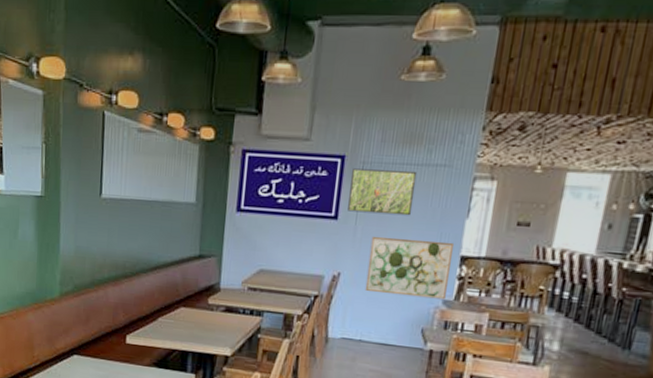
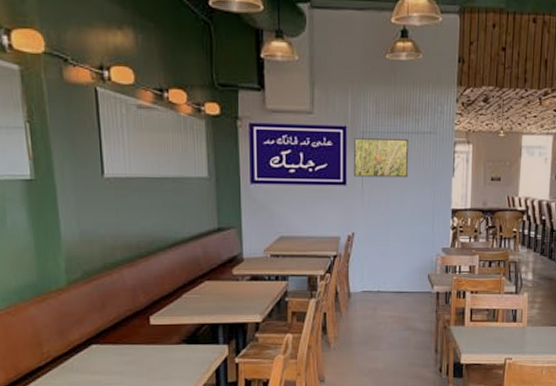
wall art: present [365,236,455,300] -> none [377,197,446,248]

